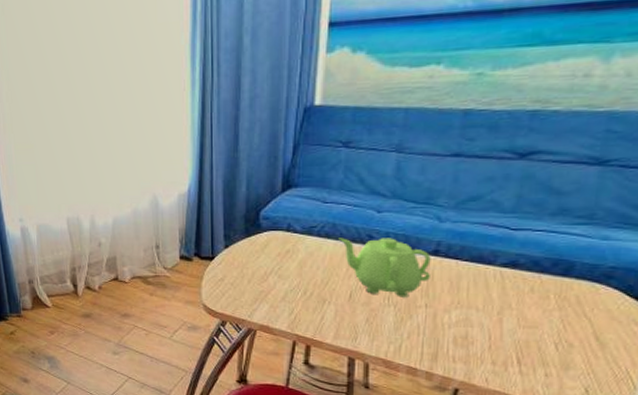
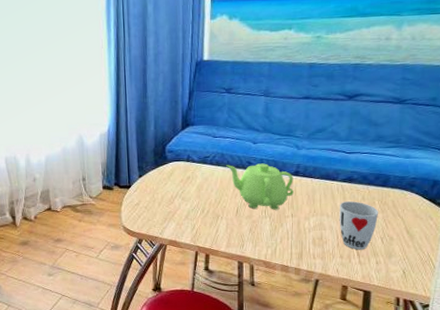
cup: none [493,293,555,357] -> present [339,201,379,250]

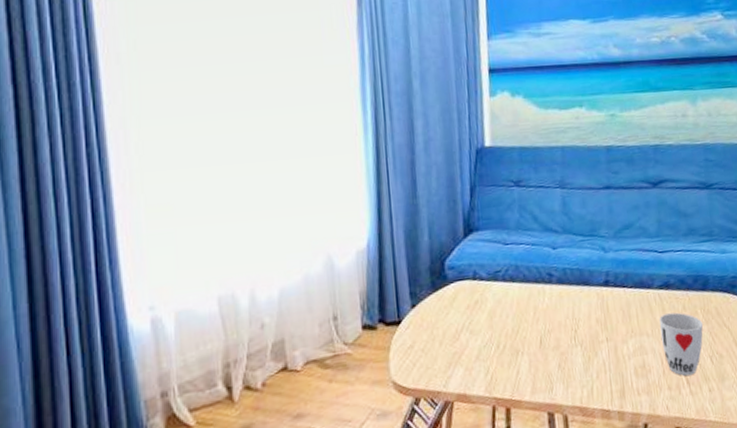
teapot: present [226,163,294,210] -> none [522,273,606,336]

